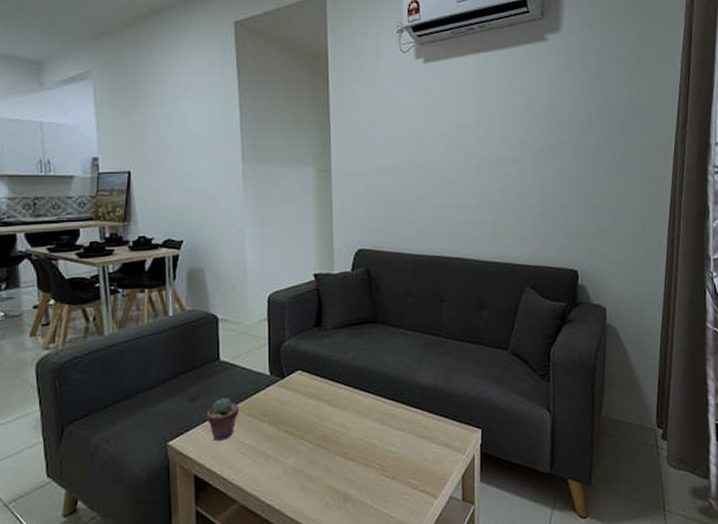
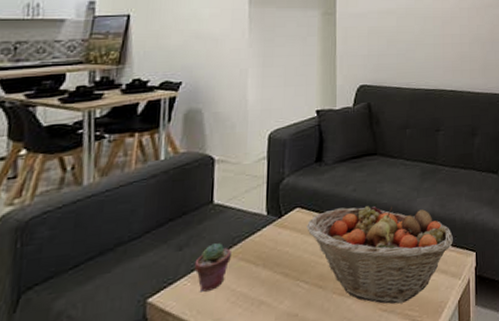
fruit basket: none [308,374,457,471] -> present [307,206,453,304]

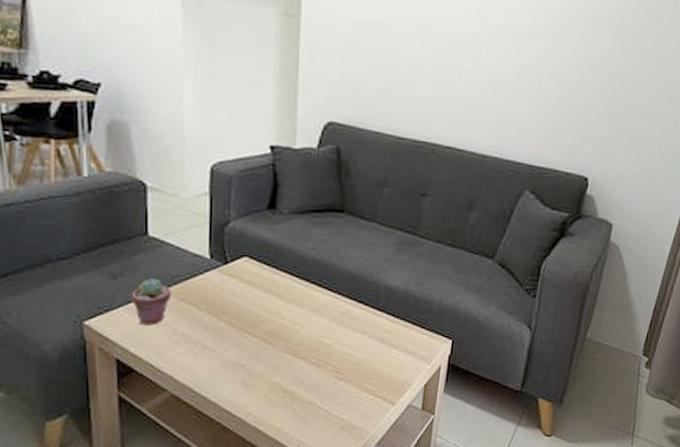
fruit basket: present [307,206,453,304] -> none [256,265,427,375]

